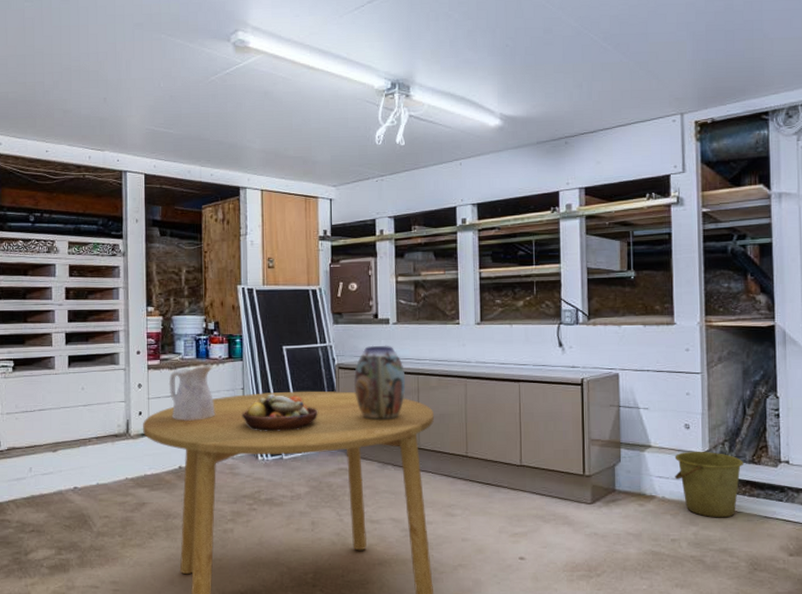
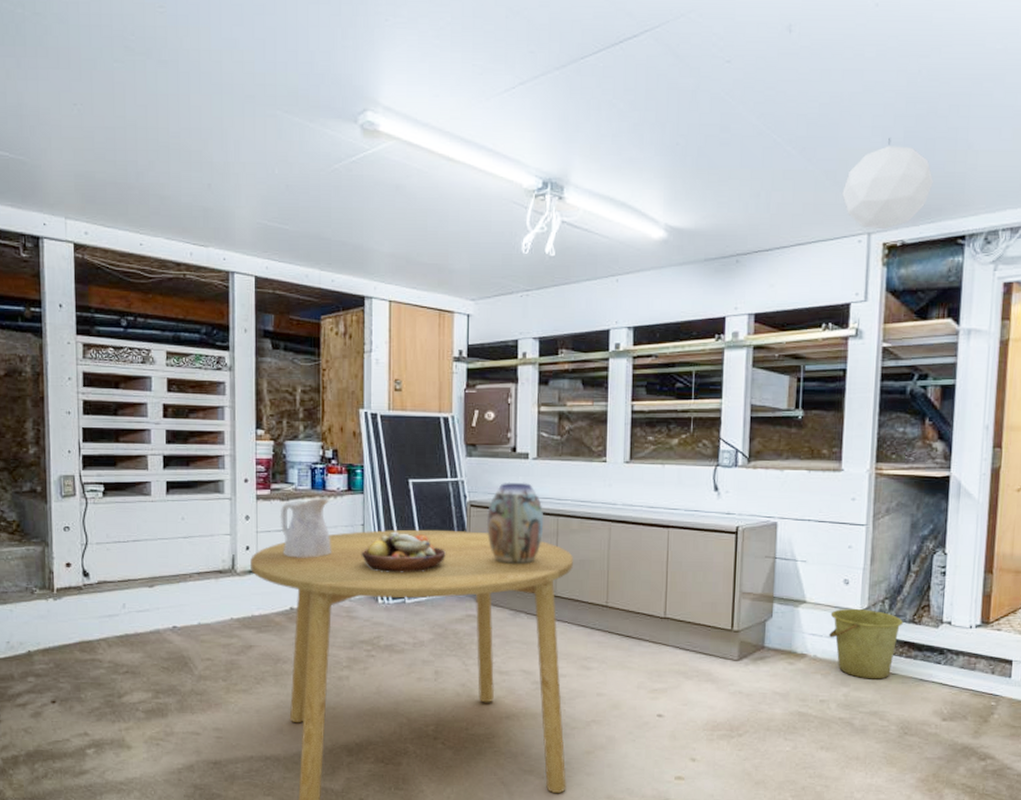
pendant light: none [655,32,735,110] -> present [842,139,933,230]

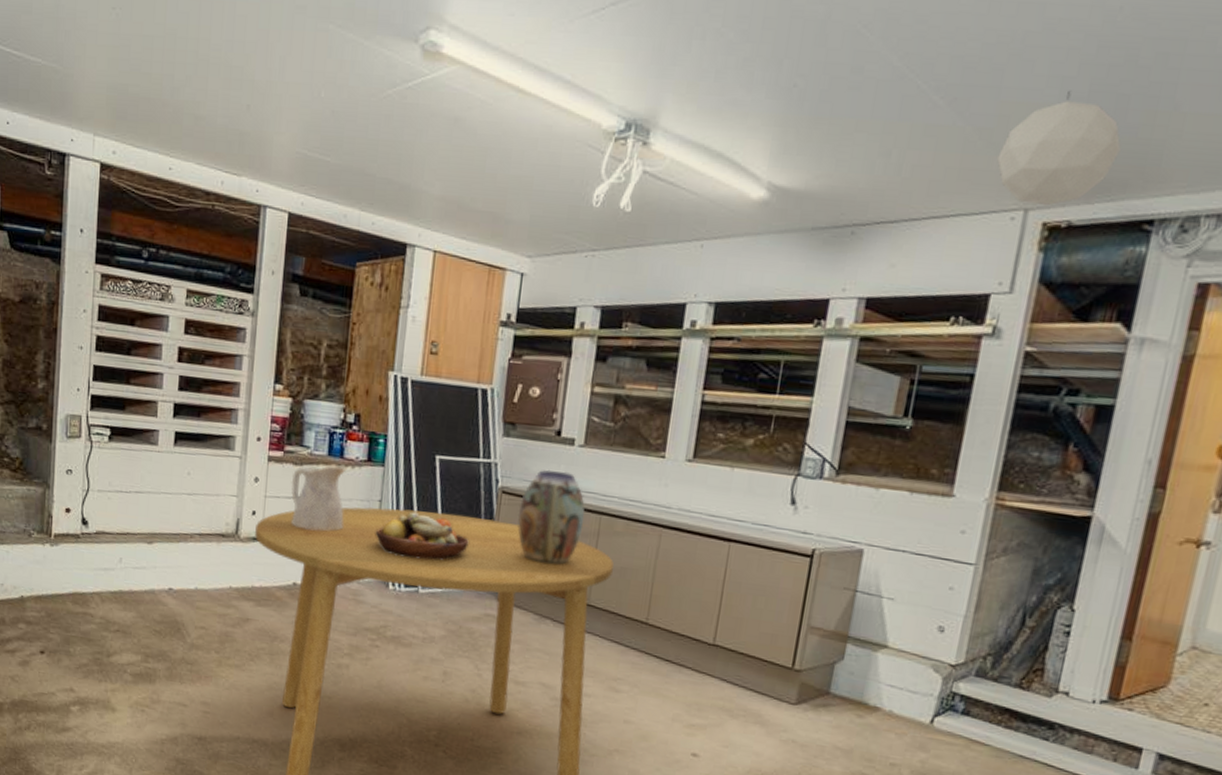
bucket: present [828,608,904,680] -> none [910,660,1008,750]

